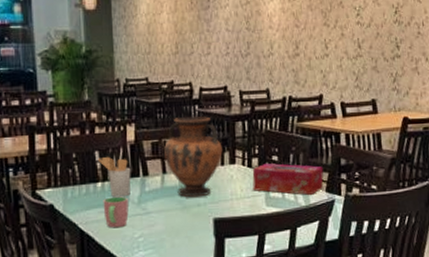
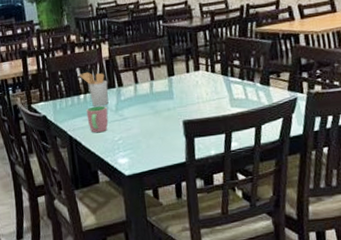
vase: present [164,116,223,198] -> none [135,30,188,103]
tissue box: present [252,163,324,195] -> none [216,67,285,95]

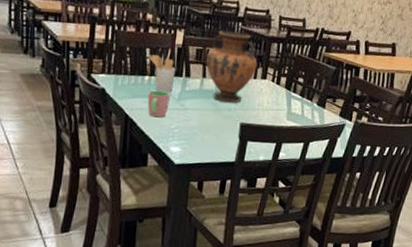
vase: none [135,30,188,103] -> present [206,30,258,103]

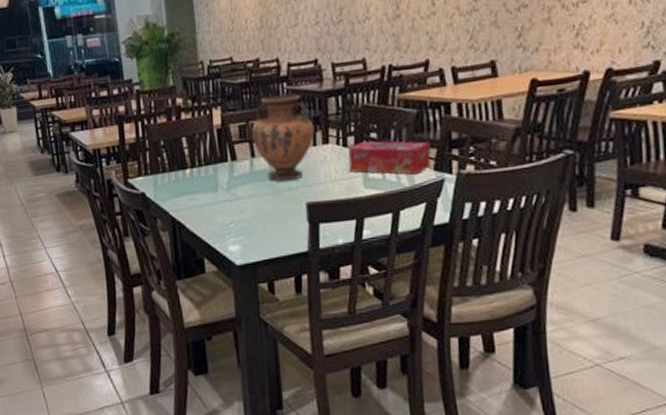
utensil holder: present [147,54,176,93] -> none [185,142,220,184]
cup: present [147,90,170,118] -> none [192,182,218,215]
tissue box: none [278,83,340,117] -> present [348,141,431,175]

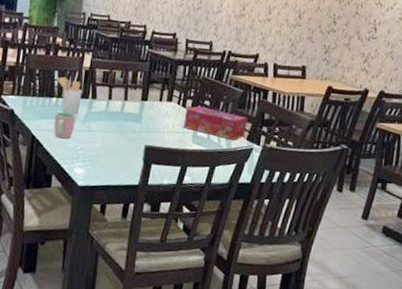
utensil holder: none [185,142,220,184] -> present [56,76,83,114]
cup: none [192,182,218,215] -> present [53,111,76,139]
vase: present [252,94,315,182] -> none [112,53,163,125]

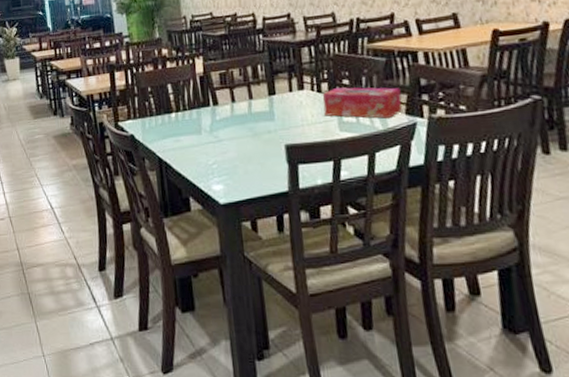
cup: present [53,111,76,139] -> none [177,125,202,156]
utensil holder: present [56,76,83,114] -> none [170,88,203,127]

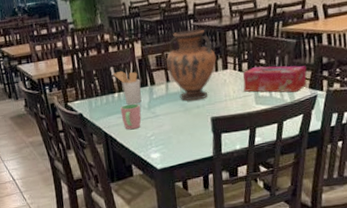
utensil holder: none [170,88,203,127] -> present [113,70,142,105]
cup: none [177,125,202,156] -> present [120,103,142,130]
vase: none [232,45,290,125] -> present [166,29,217,101]

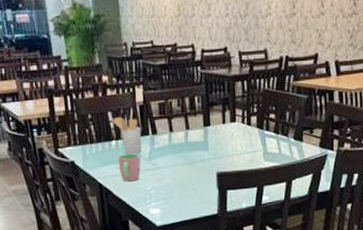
vase: present [166,29,217,101] -> none [170,77,224,154]
tissue box: present [243,65,307,93] -> none [251,121,317,150]

